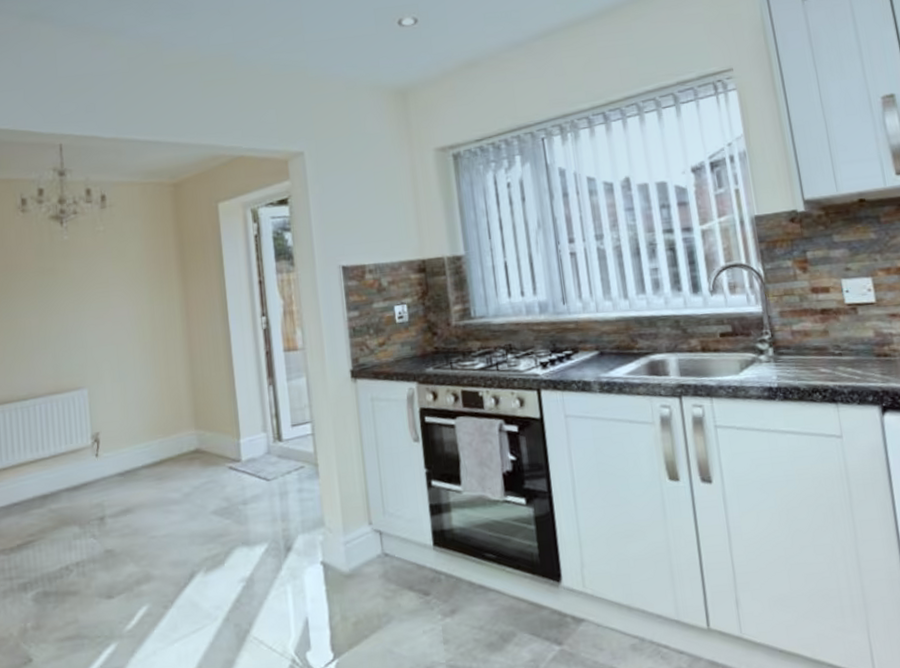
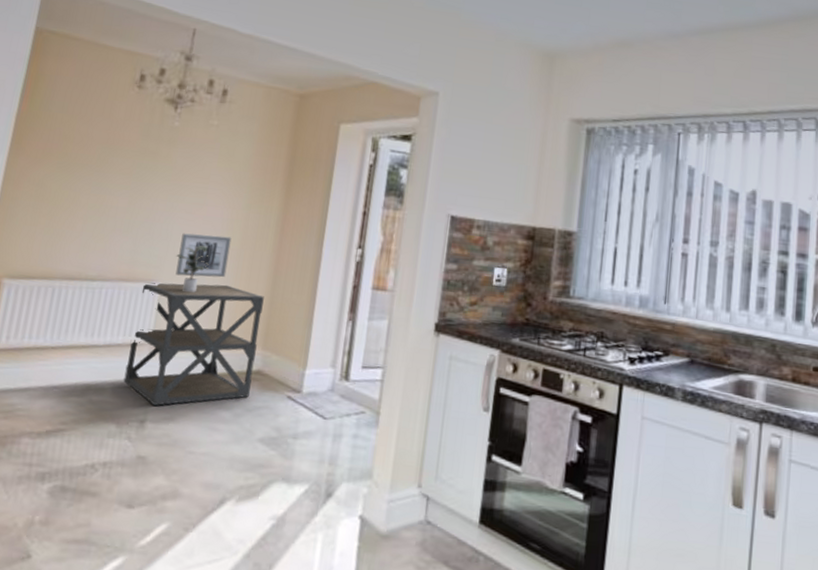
shelving unit: none [71,377,194,502] -> present [123,282,264,406]
potted plant: none [95,345,129,392] -> present [176,245,210,292]
wall art: none [96,332,145,379] -> present [175,233,232,278]

